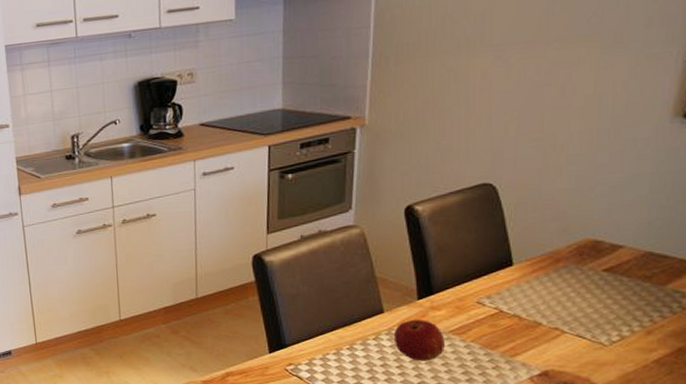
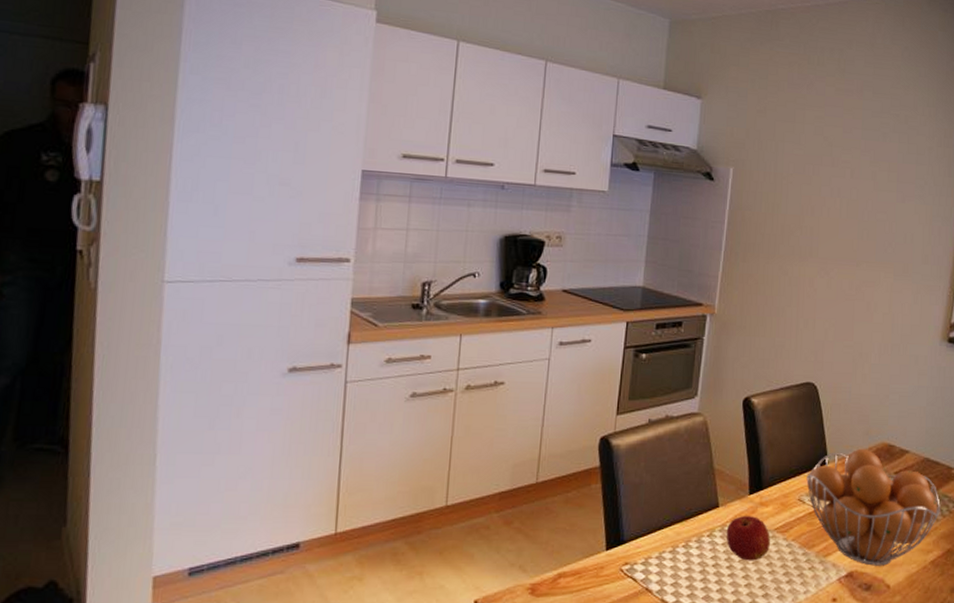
fruit basket: none [486,247,669,365] -> present [806,448,940,566]

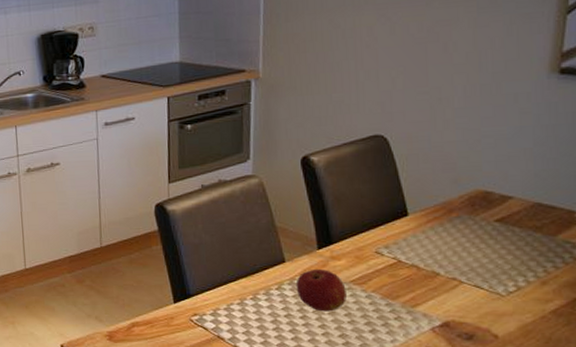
fruit basket: present [806,448,940,566] -> none [383,198,561,316]

